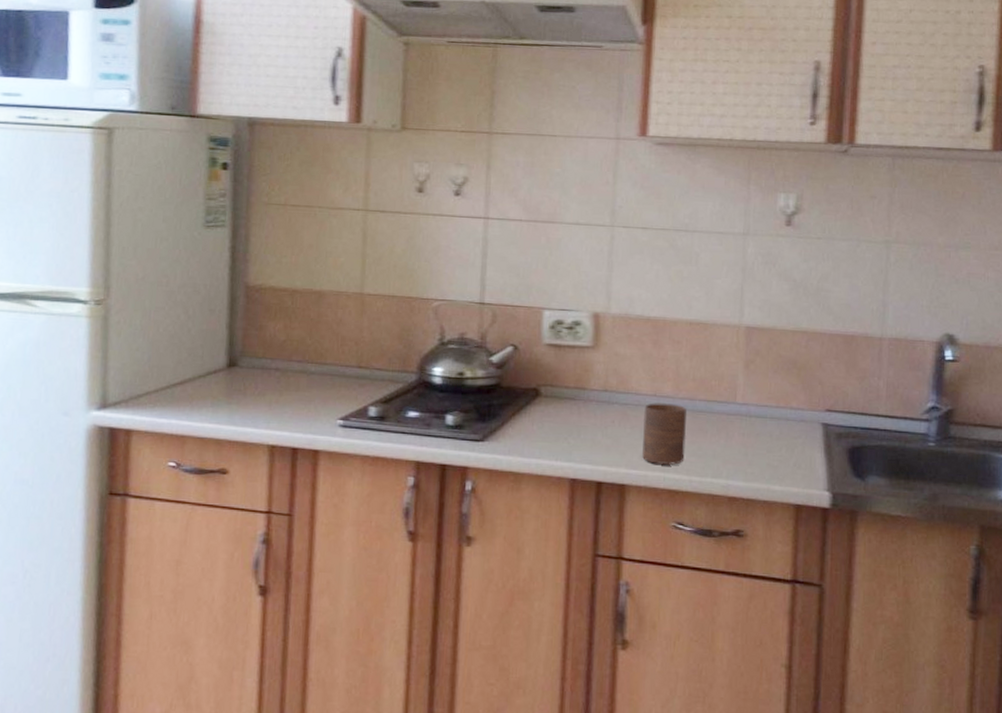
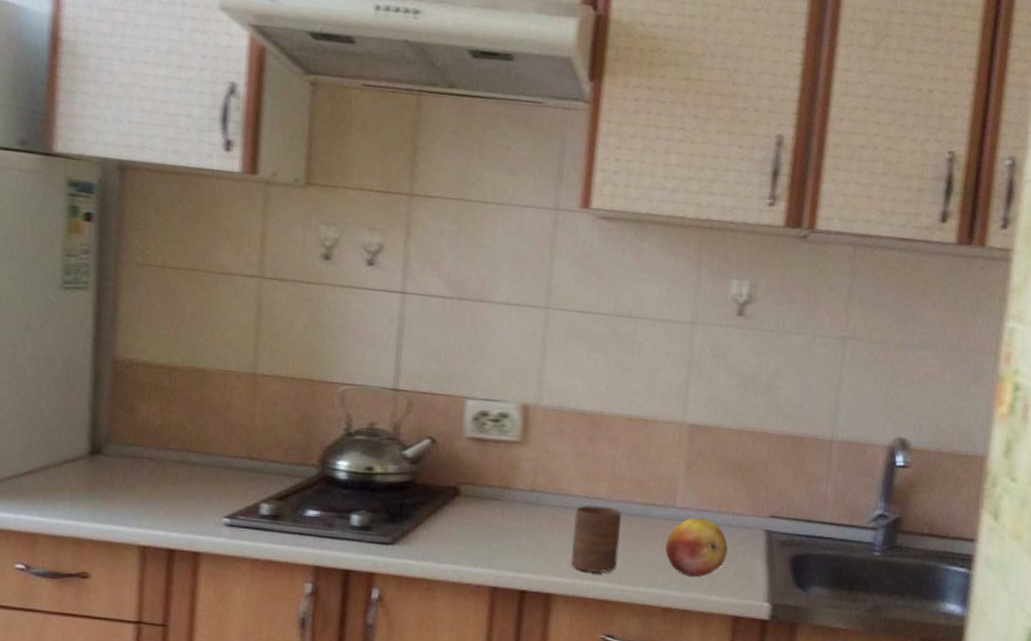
fruit: none [728,412,787,469] -> present [665,517,728,578]

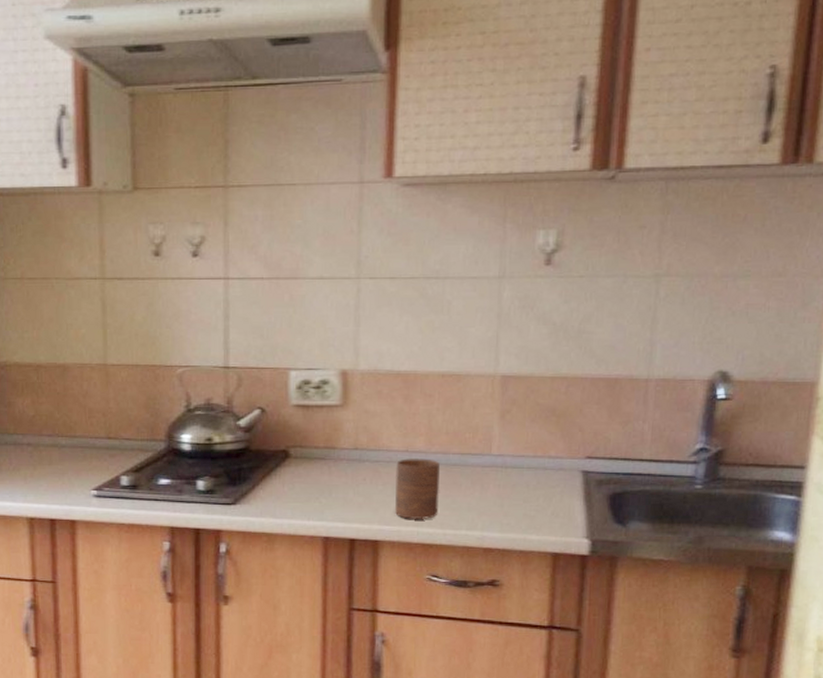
fruit: present [665,517,728,578] -> none [483,462,545,519]

